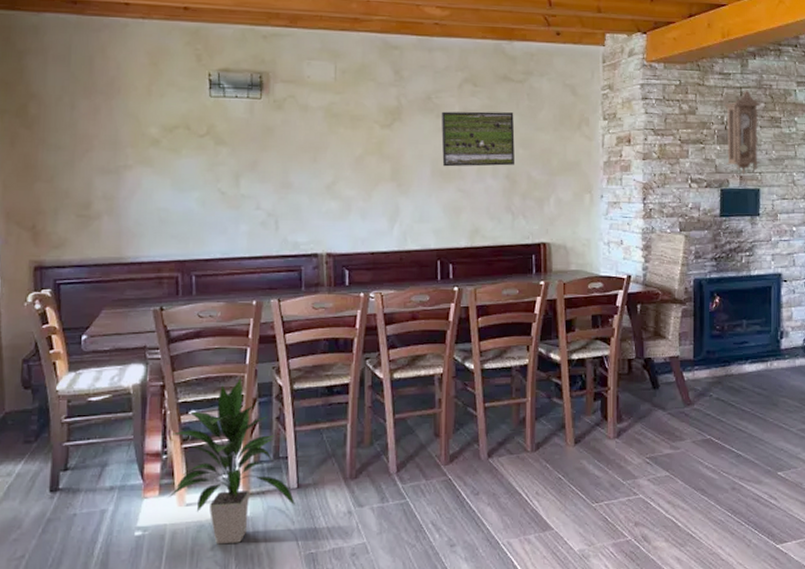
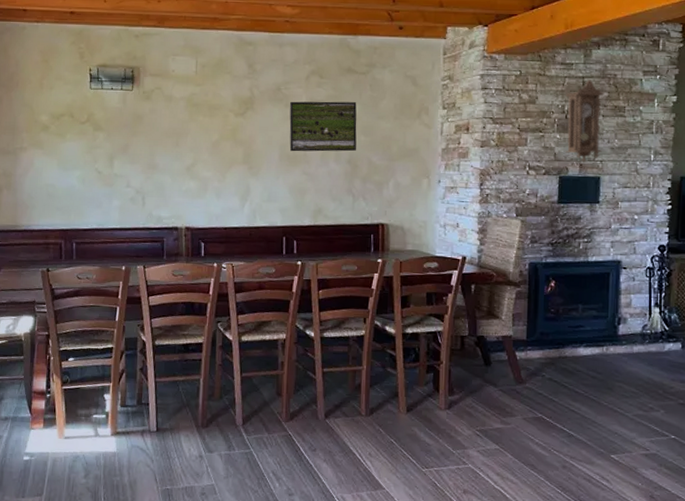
indoor plant: present [168,379,297,545] -> none [51,333,156,474]

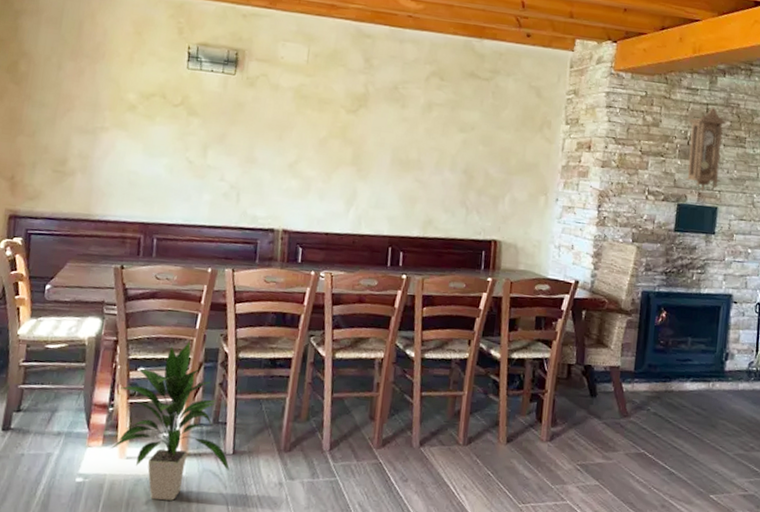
indoor plant: none [51,333,156,474] -> present [111,342,230,501]
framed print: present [289,101,357,152] -> none [402,102,477,161]

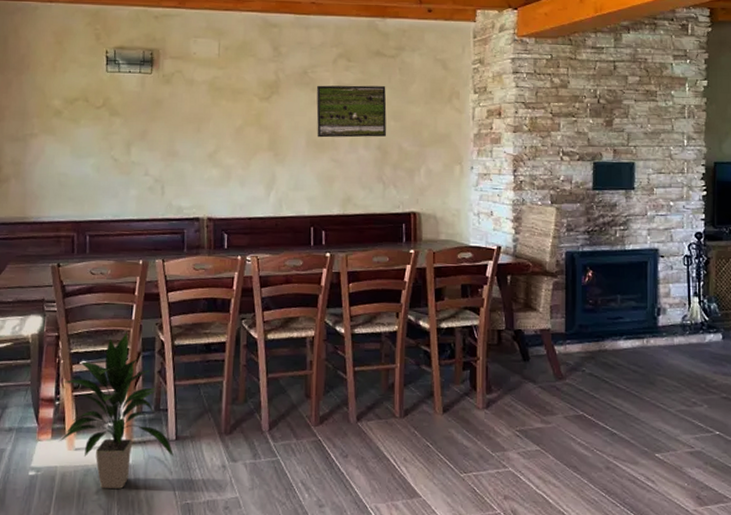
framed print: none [402,102,477,161] -> present [316,85,387,138]
pendulum clock: present [685,107,727,191] -> none [598,64,636,148]

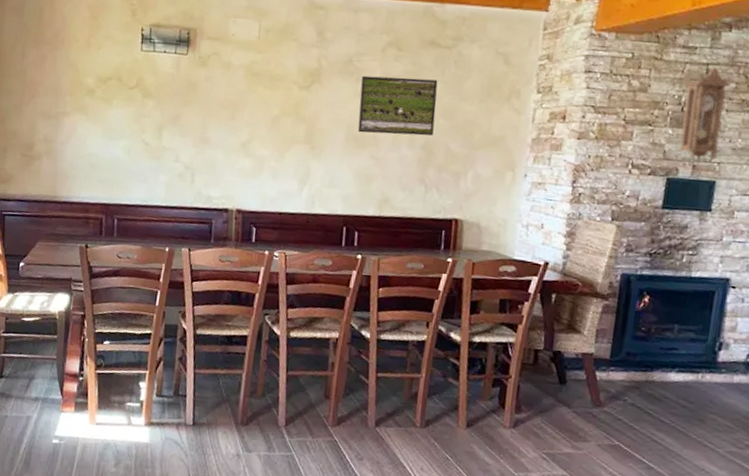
indoor plant: present [60,333,175,489] -> none [82,318,191,465]
pendulum clock: none [598,64,636,148] -> present [677,67,732,163]

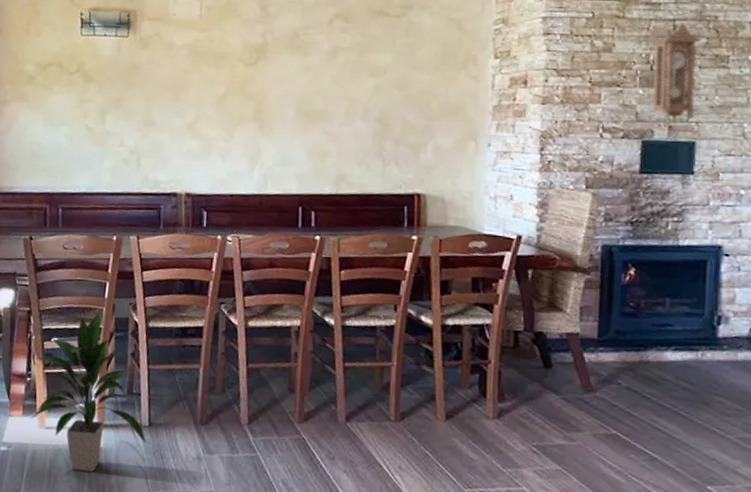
indoor plant: none [82,318,191,465] -> present [31,311,147,472]
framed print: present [357,75,438,136] -> none [308,49,389,108]

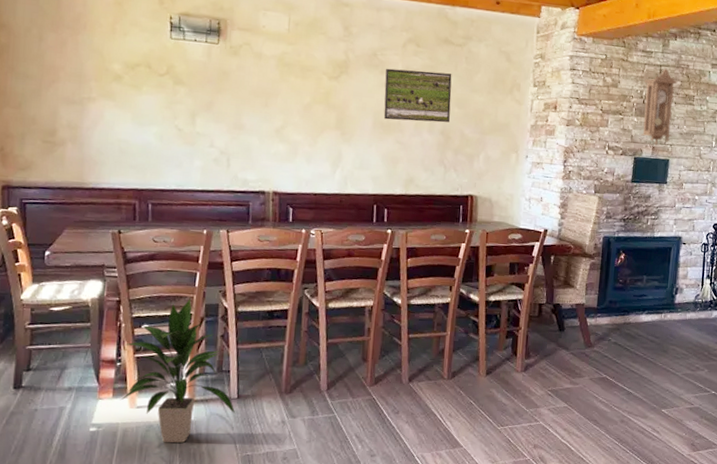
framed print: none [308,49,389,108] -> present [383,68,452,123]

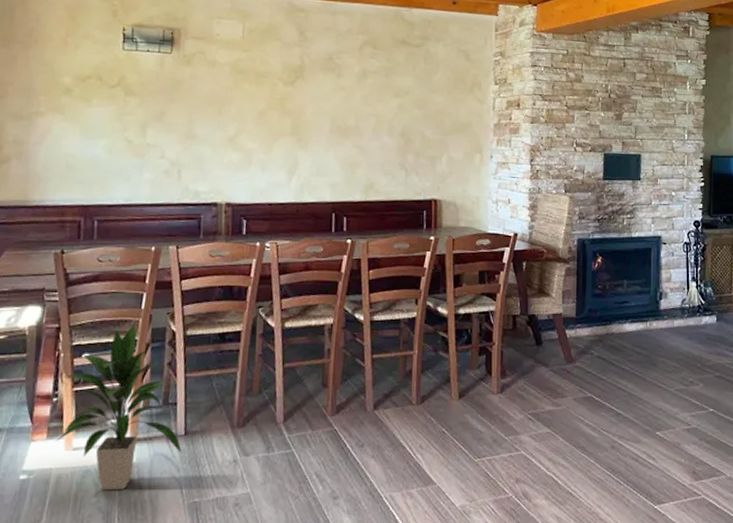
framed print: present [383,68,452,123] -> none [341,71,411,125]
pendulum clock: present [641,68,678,145] -> none [609,61,643,140]

